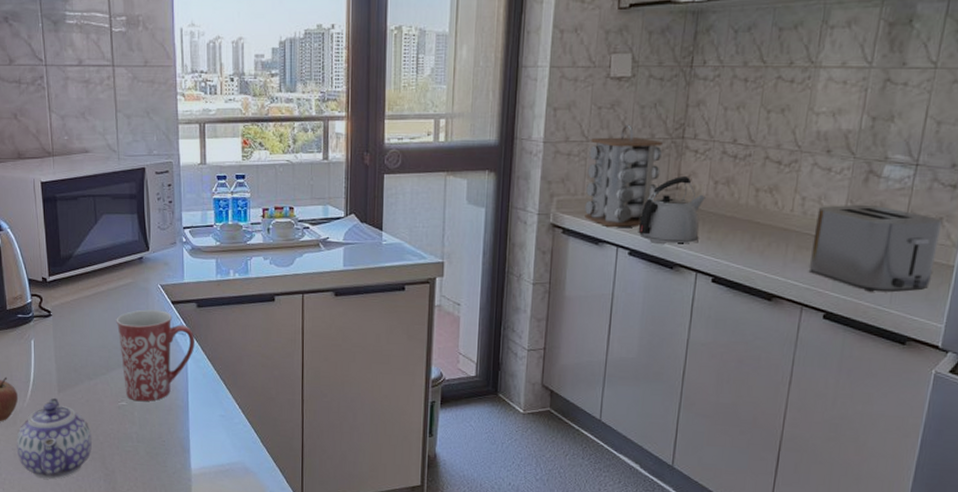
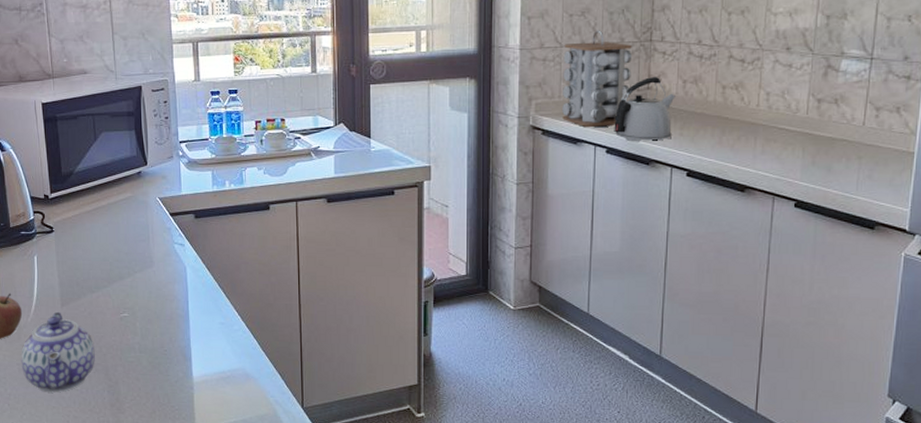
mug: present [116,309,194,402] -> none [116,222,193,313]
toaster: present [808,205,943,293] -> none [777,98,900,180]

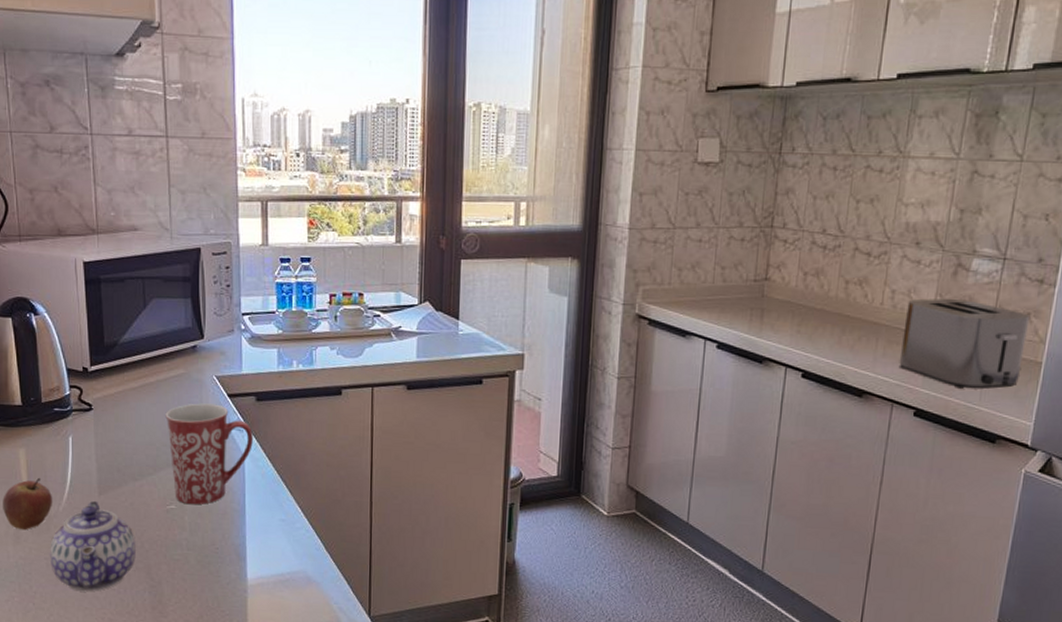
mug: none [116,222,193,313] -> present [165,403,253,505]
spice rack: present [562,30,632,127] -> none [671,212,751,319]
kettle: present [614,76,675,142] -> none [726,266,795,338]
toaster: none [777,98,900,180] -> present [898,298,1030,390]

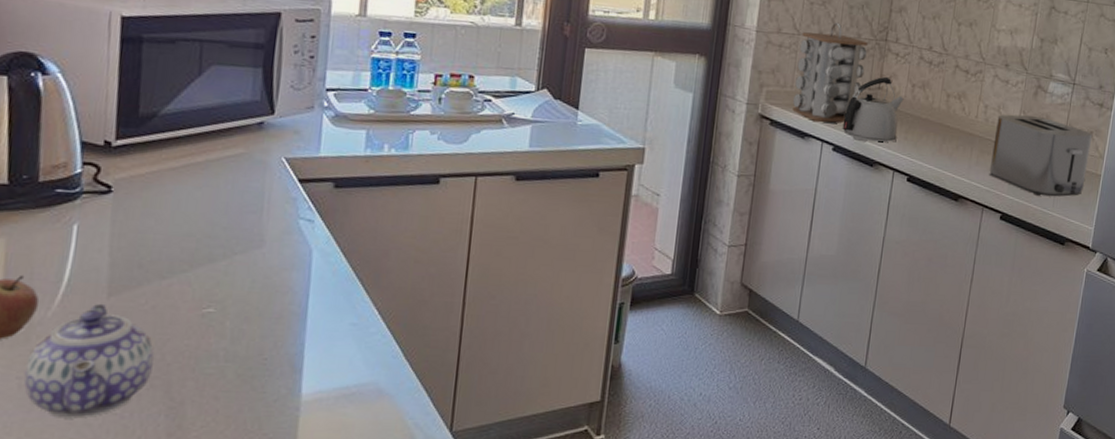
mug: present [165,403,253,505] -> none [213,188,326,308]
spice rack: none [671,212,751,319] -> present [792,22,868,124]
kettle: none [726,266,795,338] -> present [842,76,904,143]

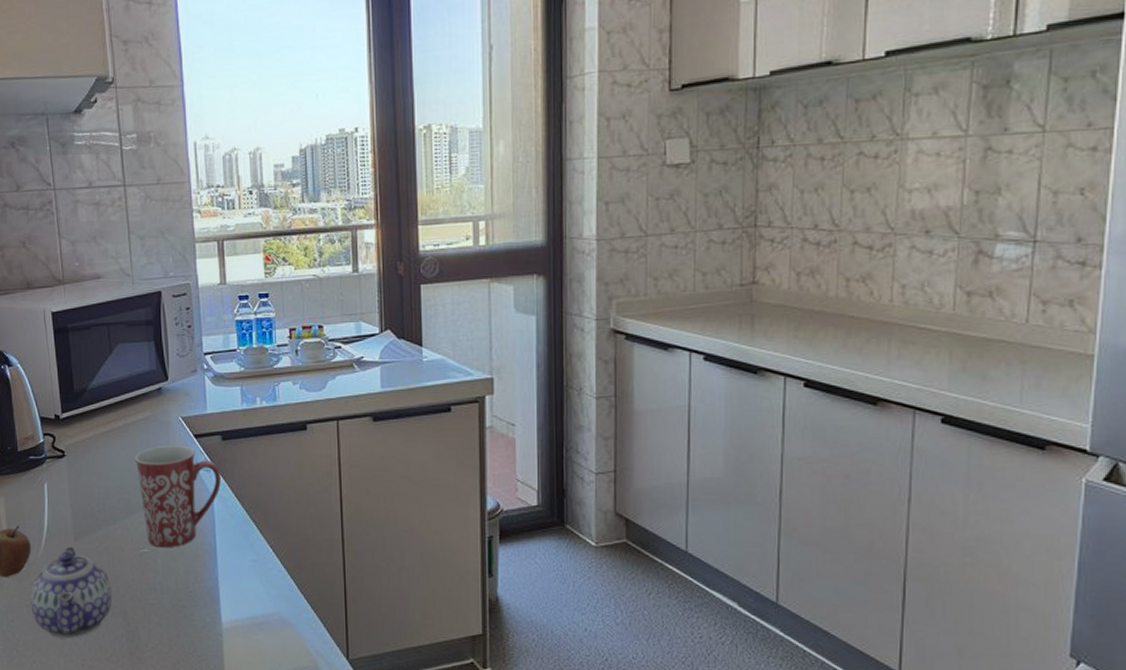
mug: none [213,188,326,308] -> present [134,445,221,548]
spice rack: present [792,22,868,124] -> none [649,215,732,329]
kettle: present [842,76,904,143] -> none [712,268,788,347]
toaster: present [989,114,1093,197] -> none [918,290,1074,390]

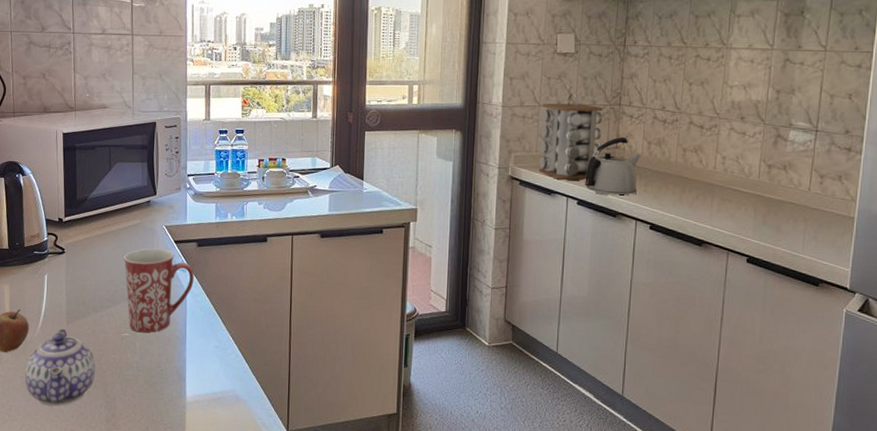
spice rack: none [649,215,732,329] -> present [538,93,603,181]
kettle: none [712,268,788,347] -> present [585,136,641,196]

